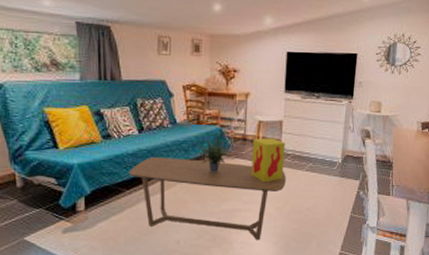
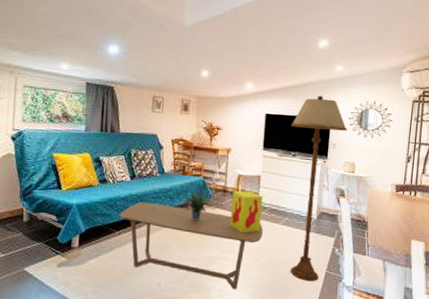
floor lamp: none [314,29,375,226] -> present [290,96,348,282]

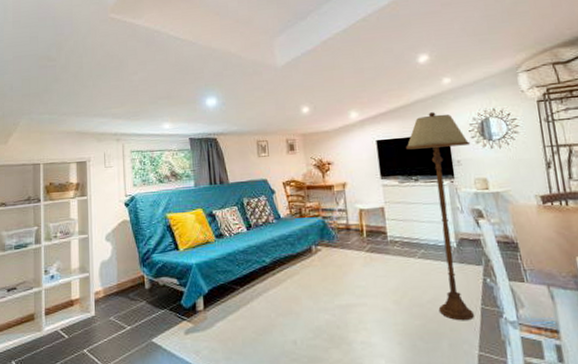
coffee table: present [119,201,263,290] -> none [241,252,399,340]
potted plant: present [182,185,216,221] -> none [303,226,342,267]
decorative box: present [230,190,263,233] -> none [357,225,395,272]

